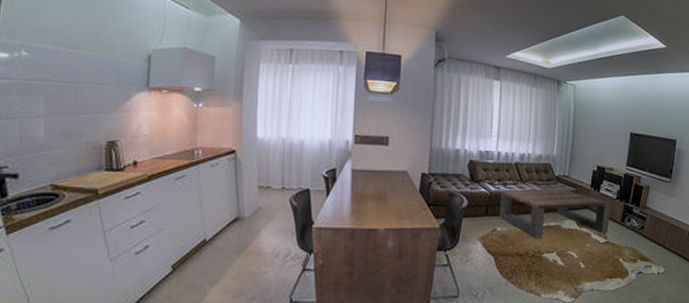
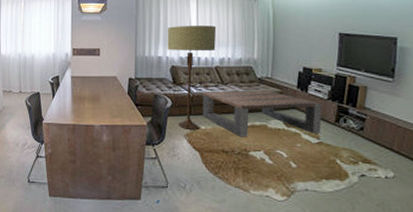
floor lamp: none [466,115,519,232] -> present [167,26,217,130]

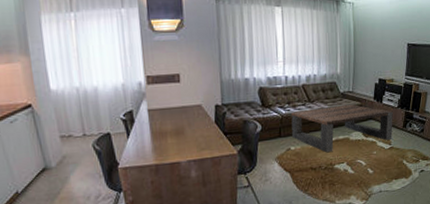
floor lamp: present [167,26,217,130] -> none [252,41,303,153]

